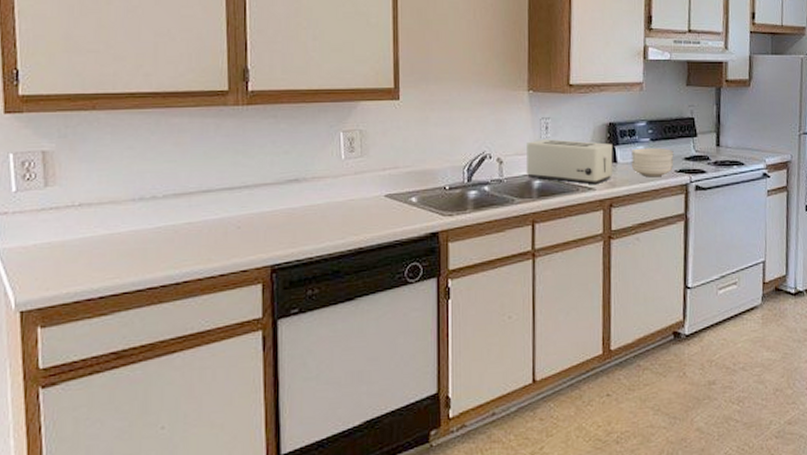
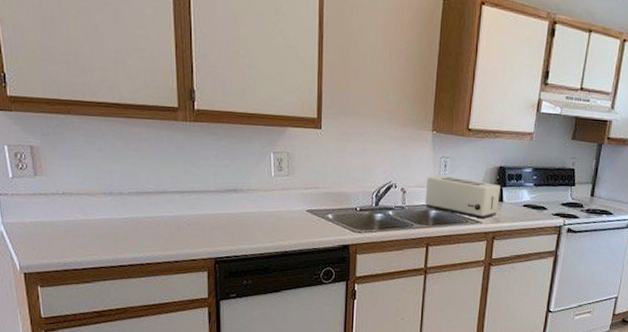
bowl: present [631,147,674,178] -> none [514,191,553,218]

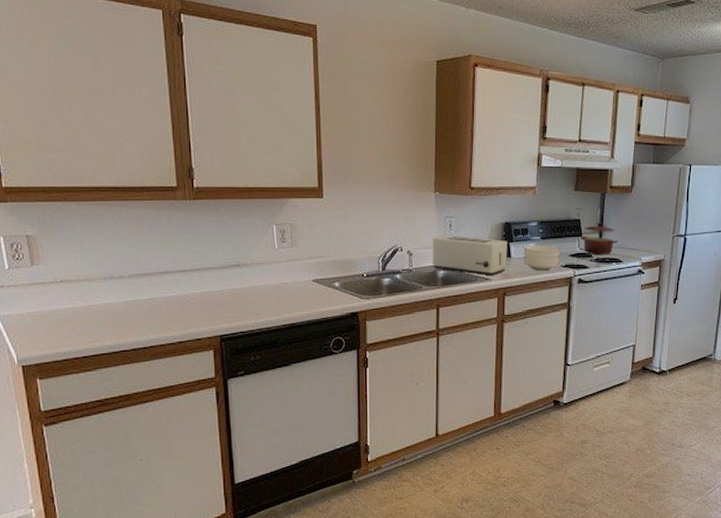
bowl: none [514,191,553,218] -> present [523,245,561,271]
saucepan: none [573,173,611,207] -> present [580,223,618,255]

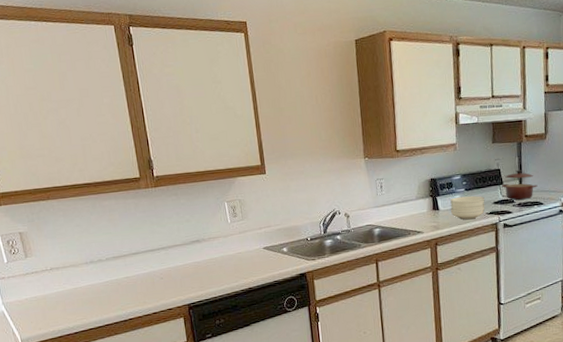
toaster: present [432,236,508,276] -> none [366,195,436,229]

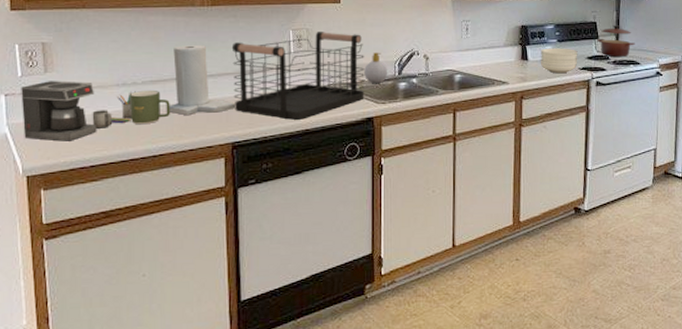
coffee maker: none [9,262,103,314] -> present [21,81,136,141]
mug: none [97,265,133,295] -> present [129,91,170,125]
paper towel: none [128,222,187,285] -> present [169,44,236,116]
dish rack: none [176,200,296,281] -> present [231,32,364,120]
soap bottle: none [293,215,315,243] -> present [364,52,388,83]

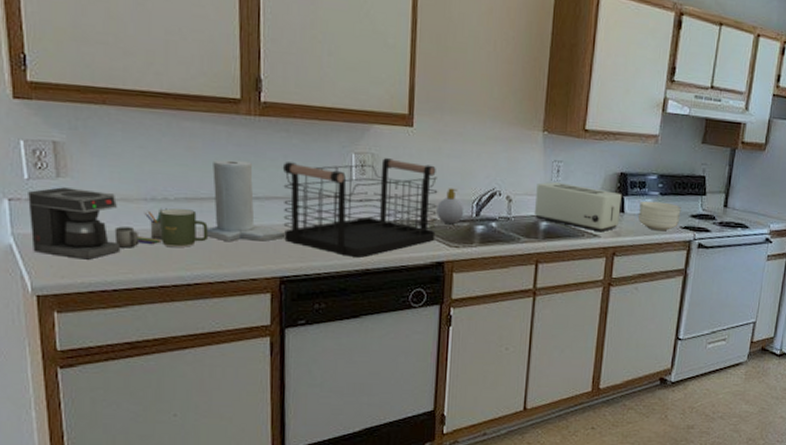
toaster: none [448,39,525,79] -> present [534,182,622,232]
saucepan: present [597,25,635,58] -> none [704,181,746,219]

